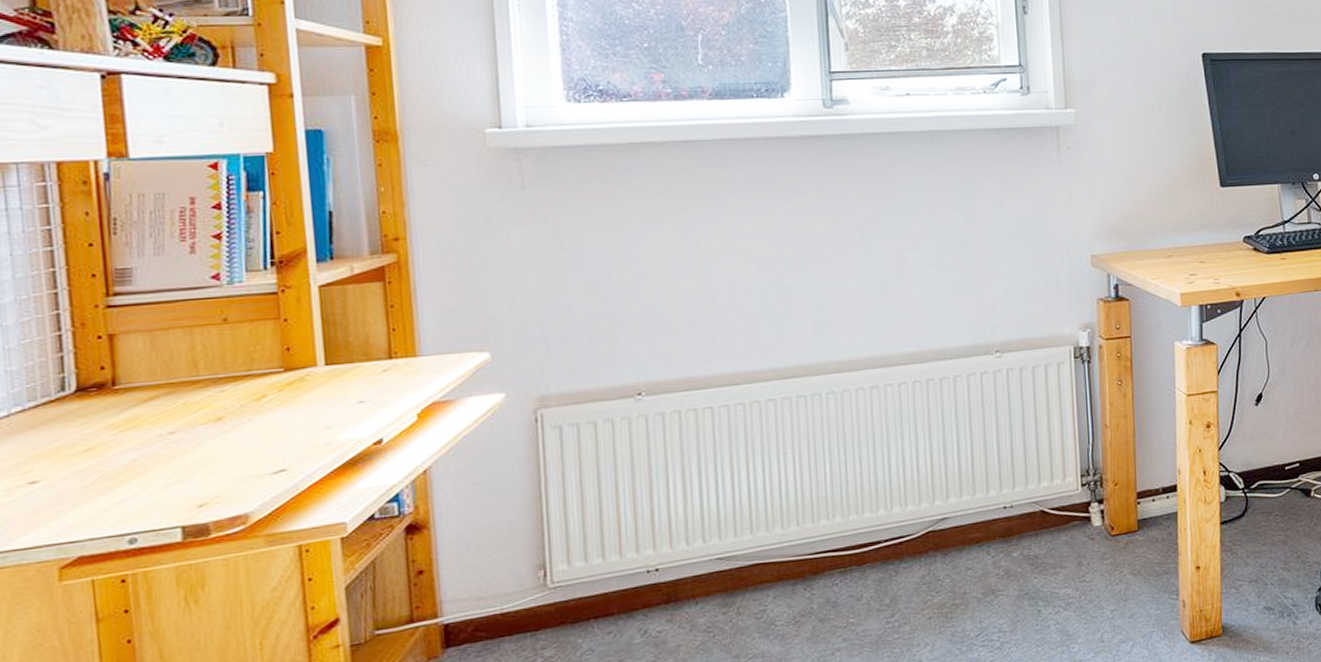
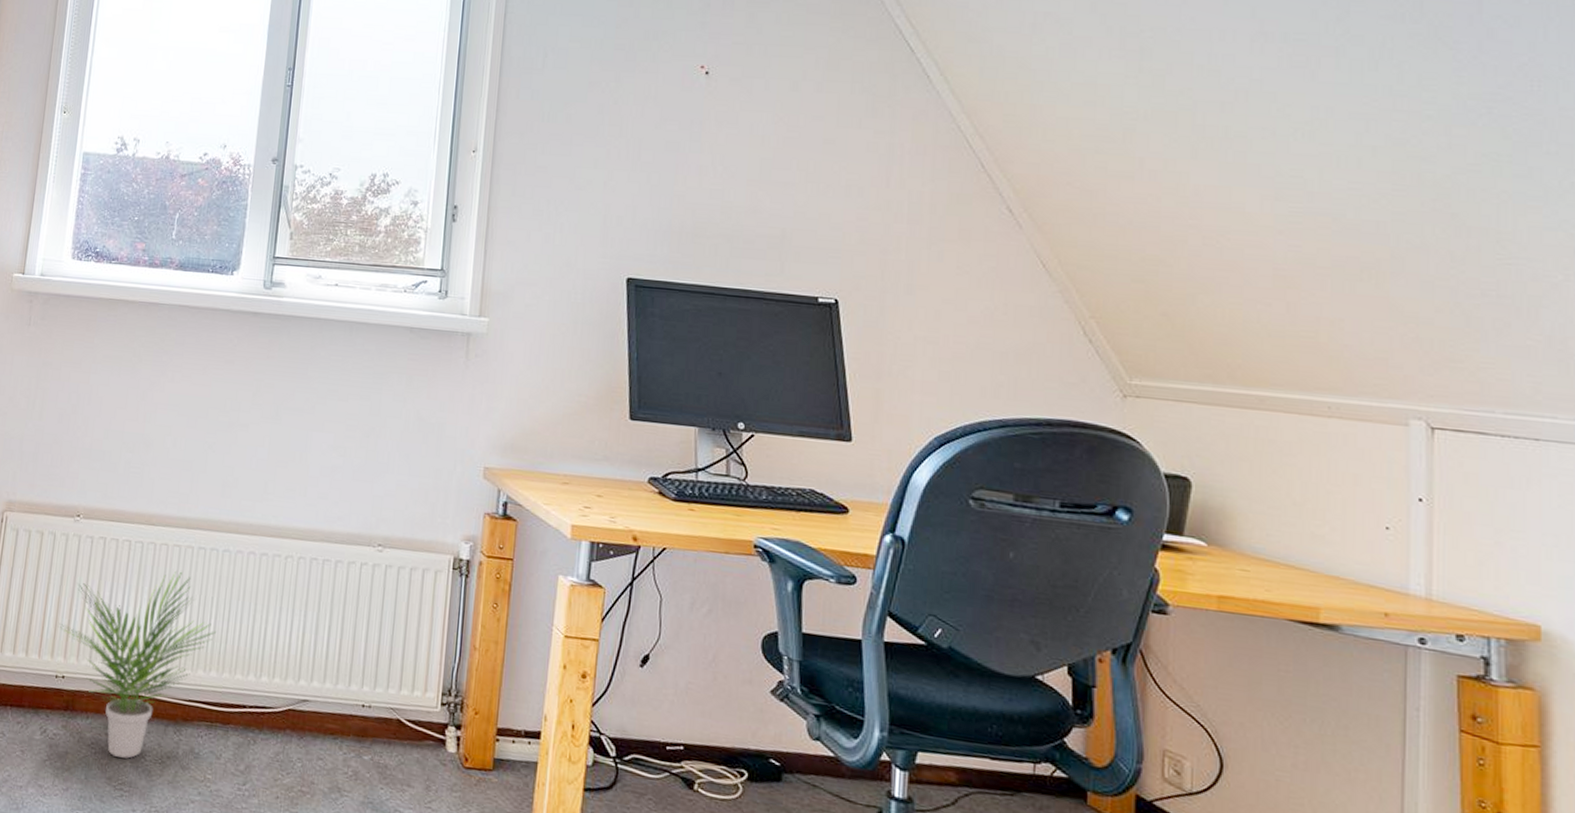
potted plant: none [639,425,834,633] -> present [59,571,216,759]

